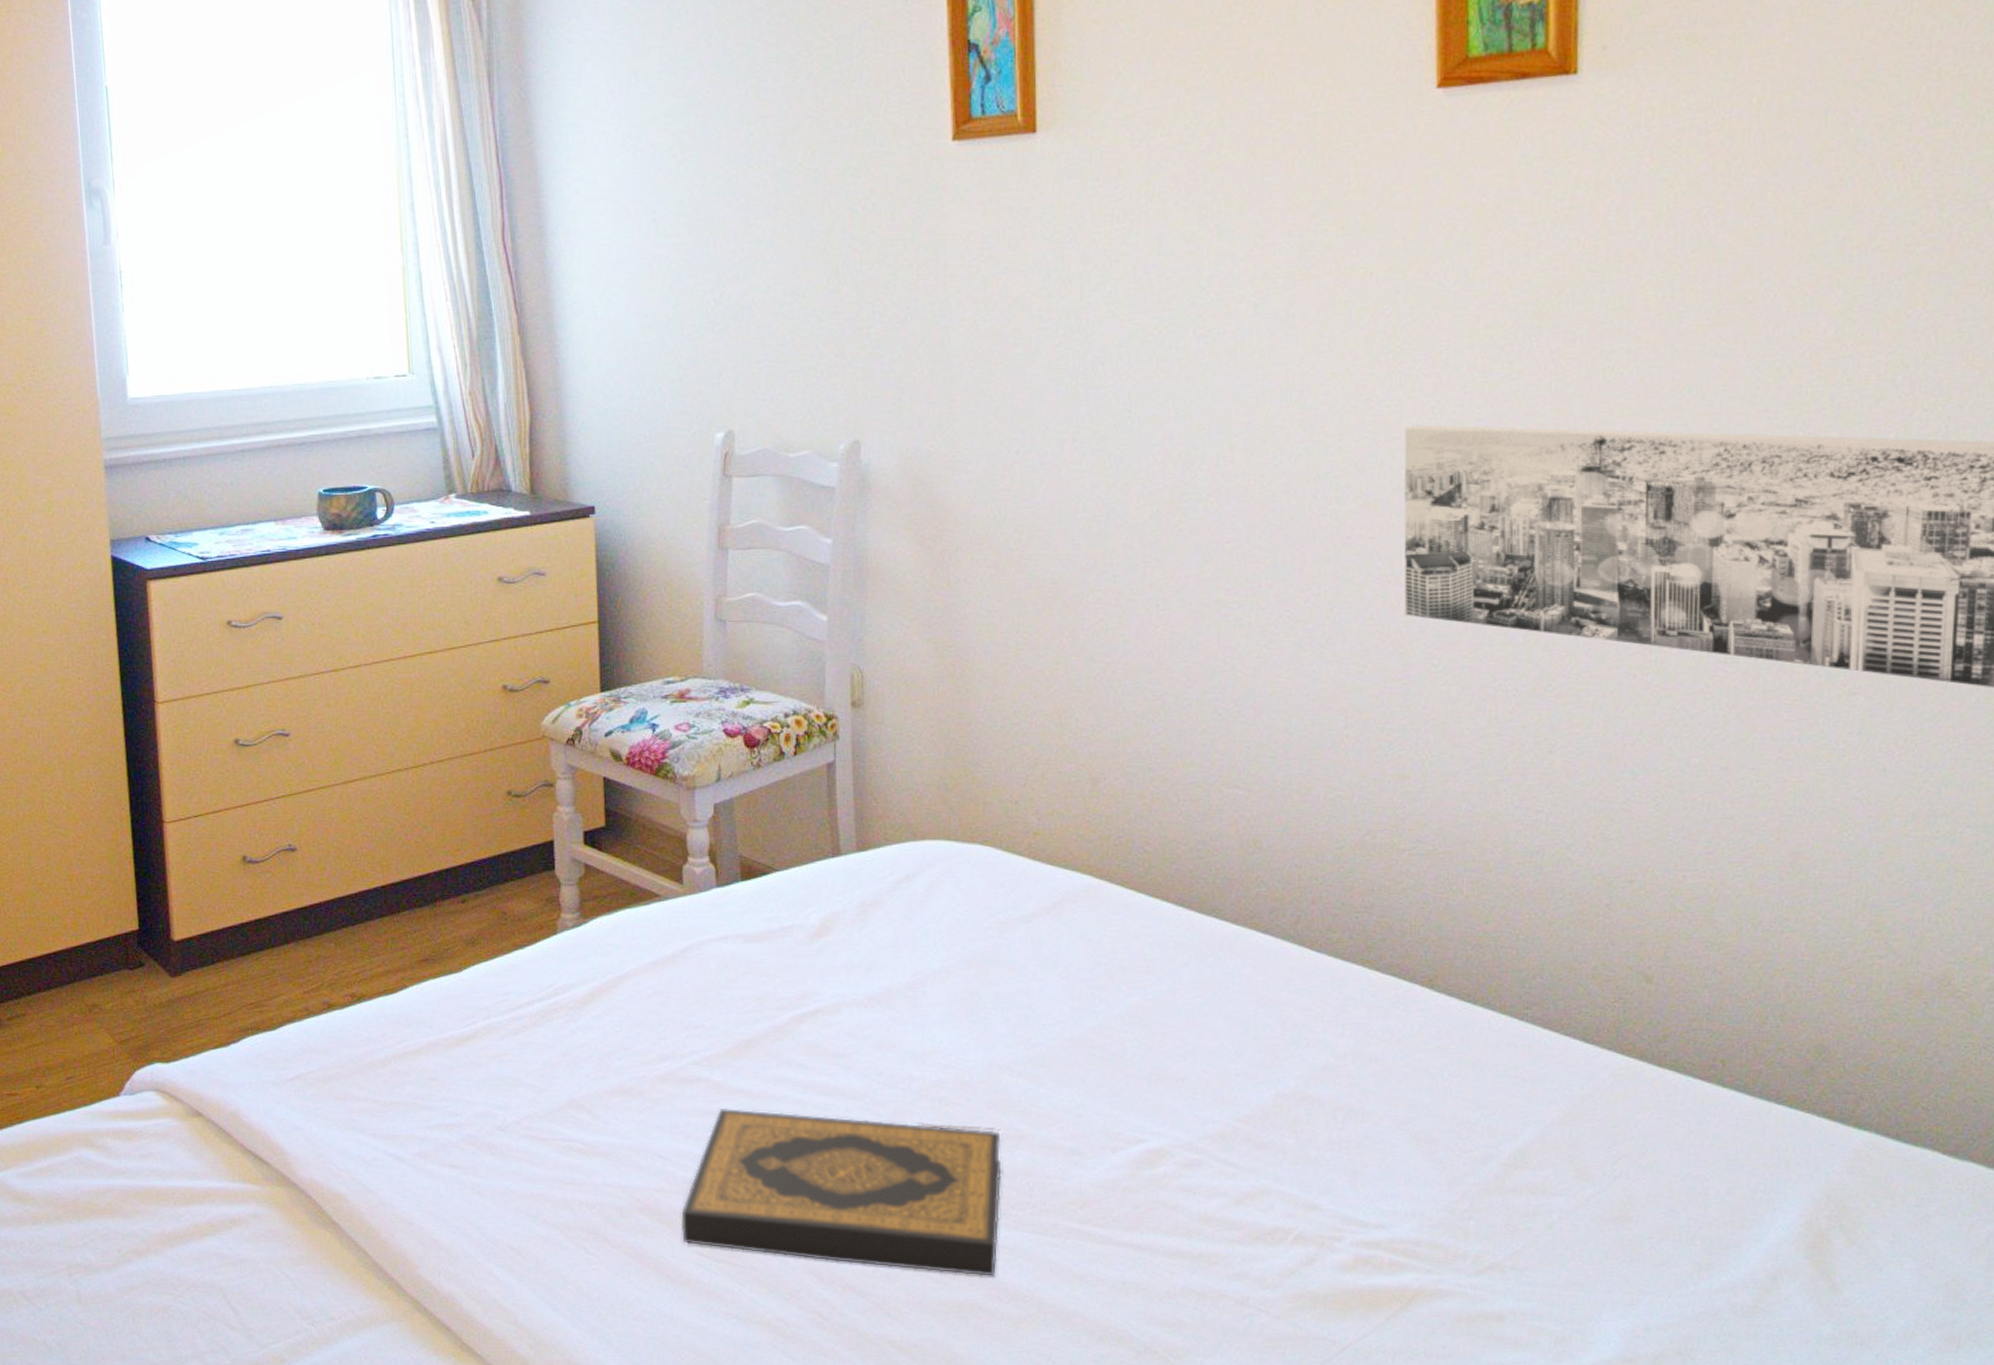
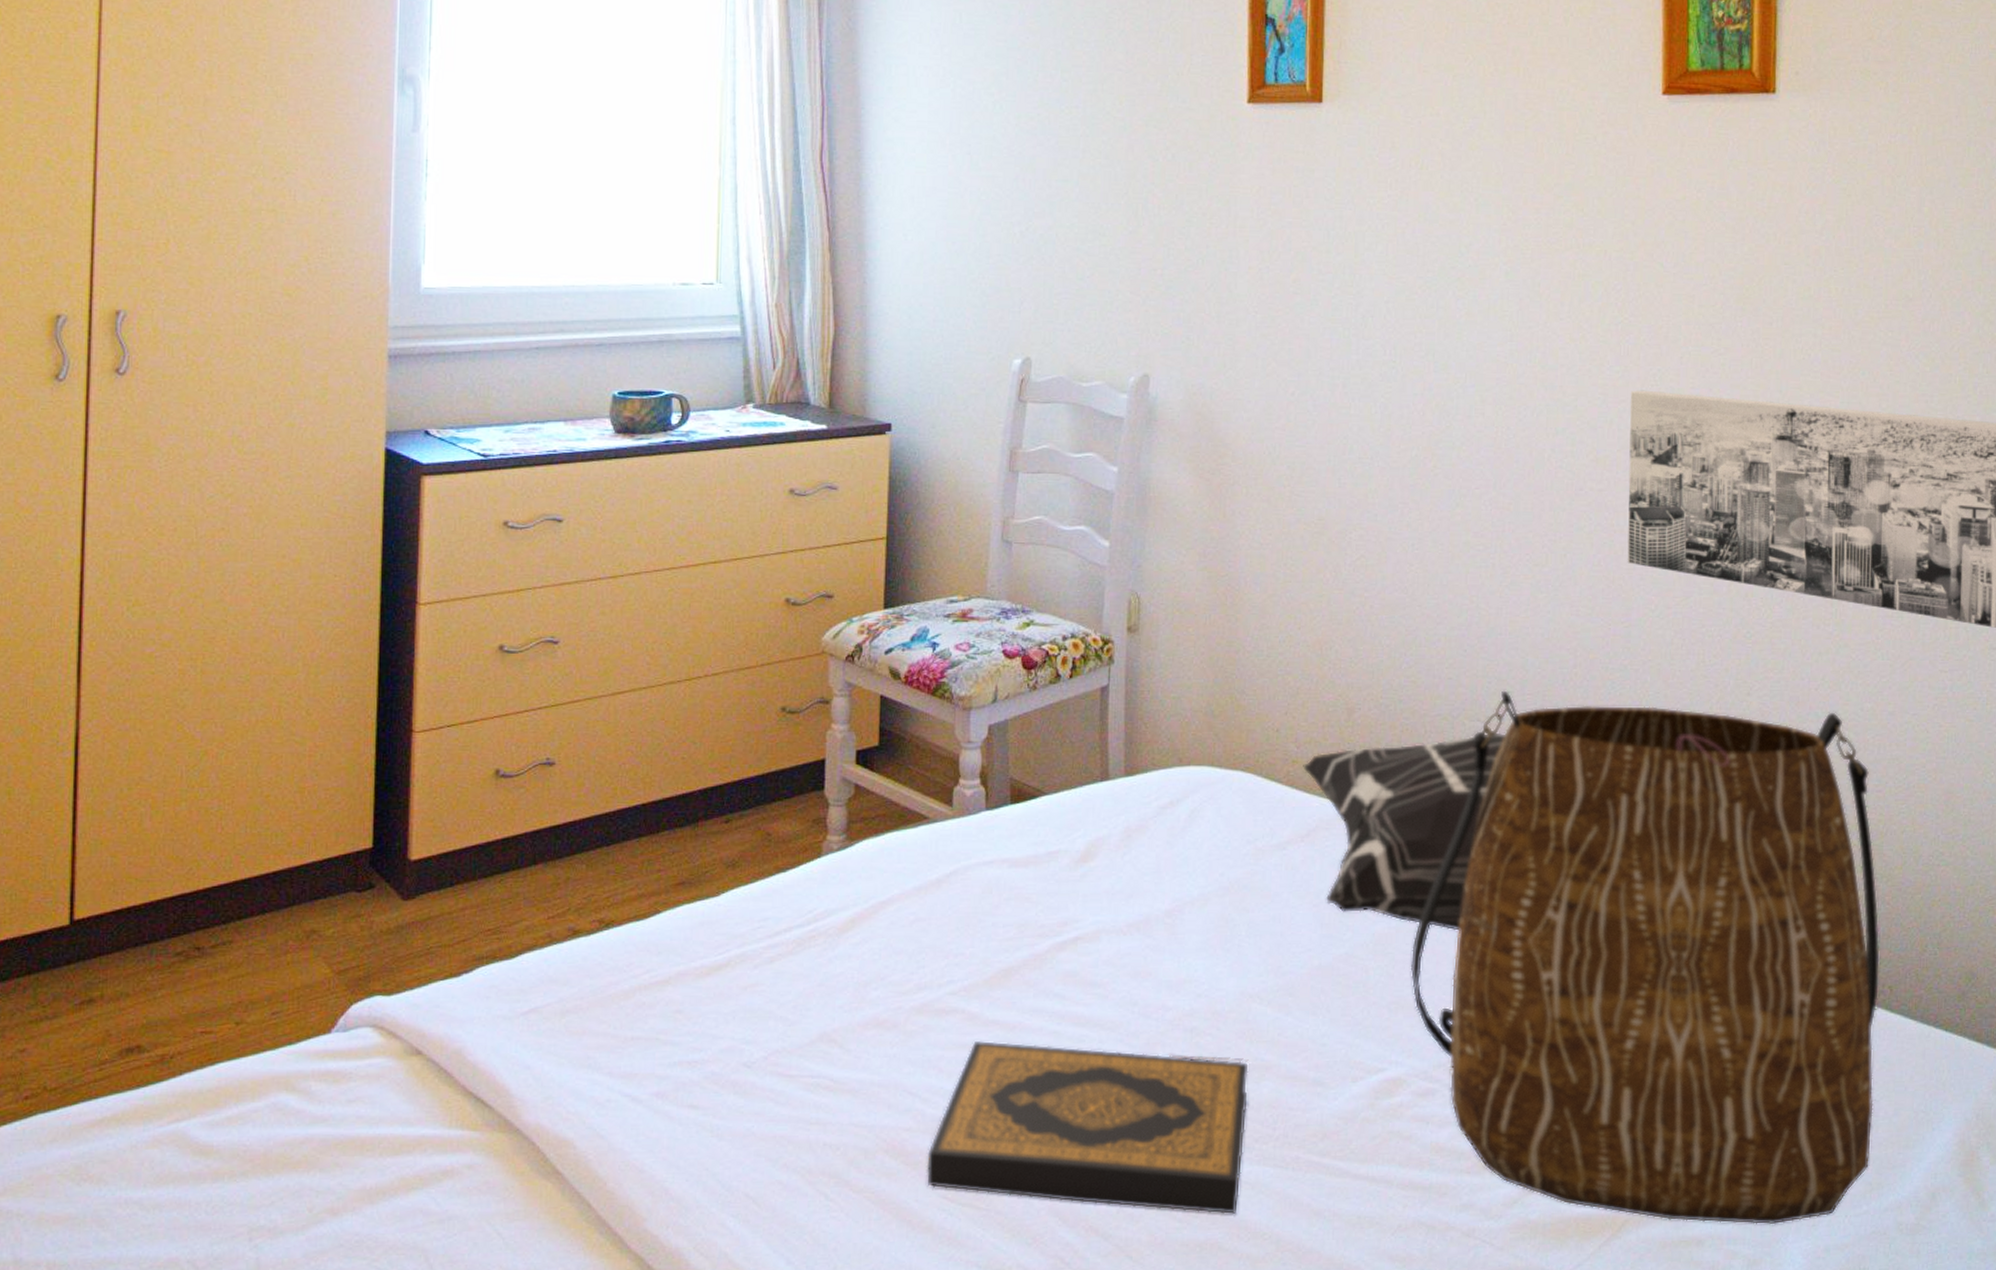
decorative pillow: none [1045,799,1268,1003] -> present [1303,732,1505,931]
tote bag: none [1170,755,1710,1303] -> present [1410,690,1880,1225]

